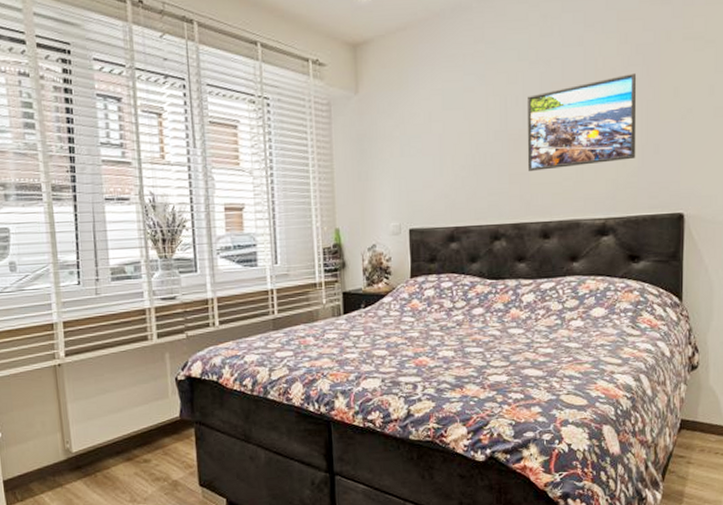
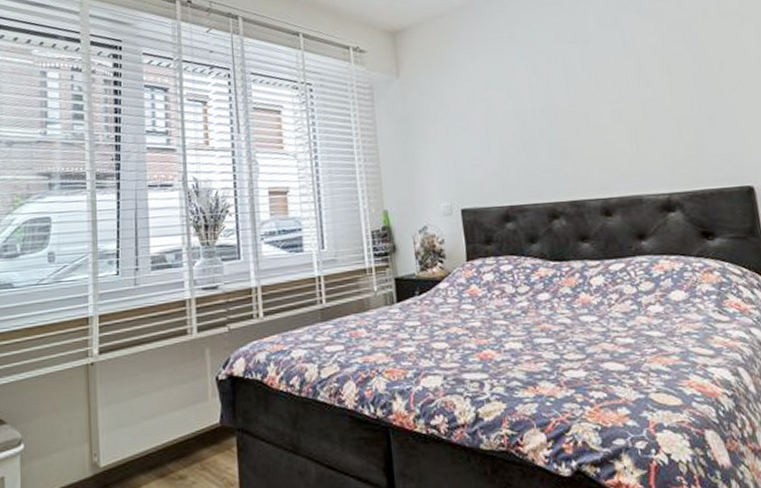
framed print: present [526,73,637,171] -> none [569,49,692,147]

